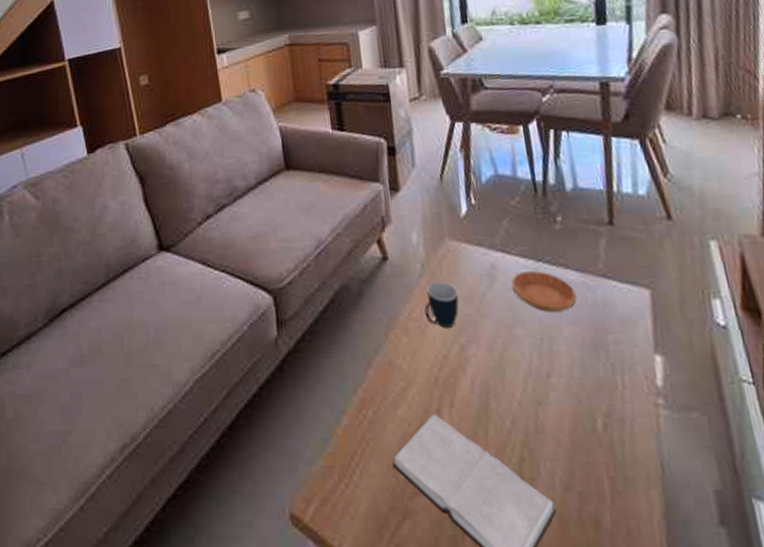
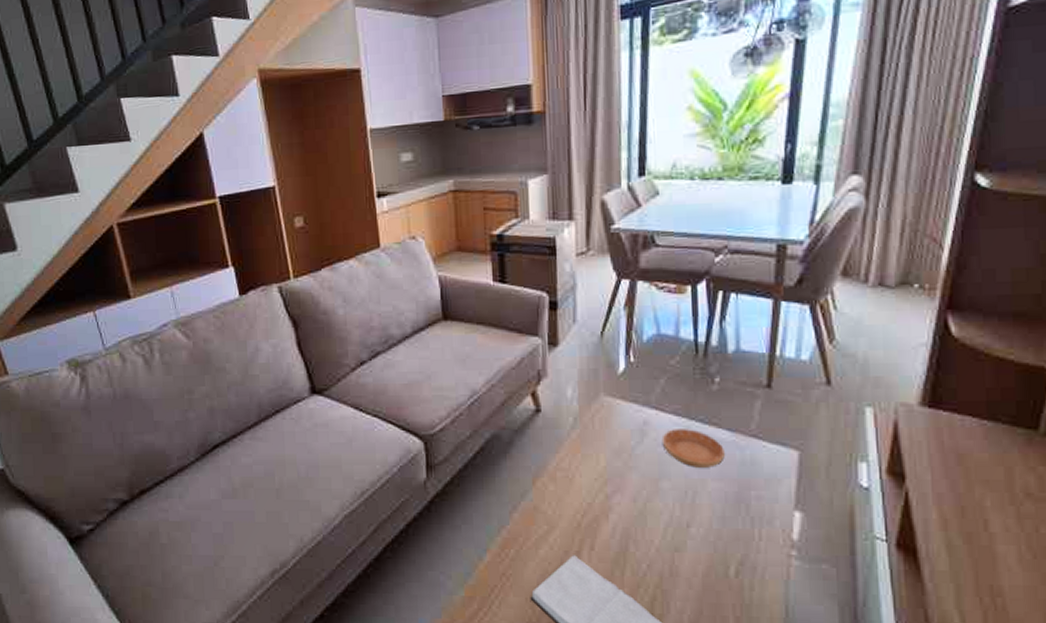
mug: present [424,281,459,328] -> none [573,434,608,478]

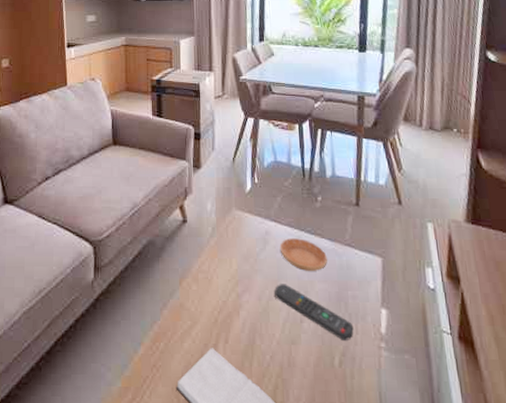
remote control: none [654,483,757,548] -> present [274,284,354,340]

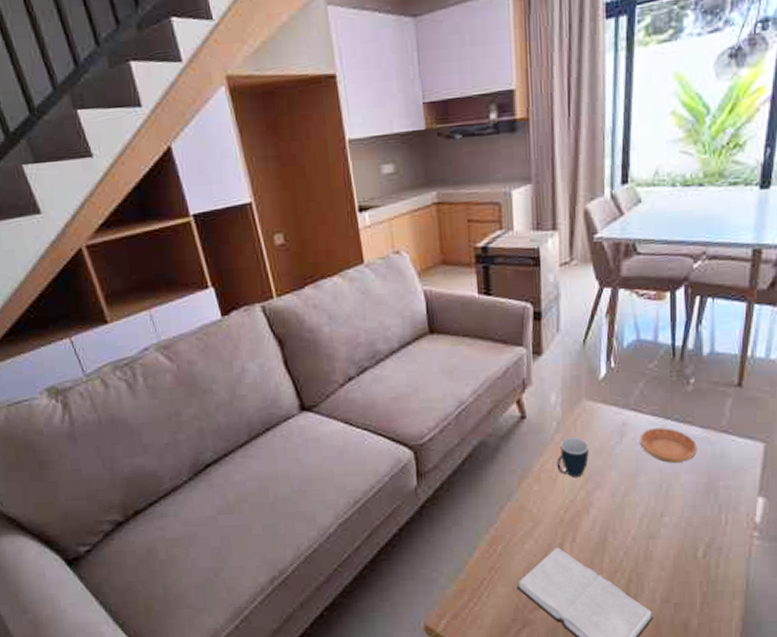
mug: none [212,241,239,279] -> present [556,436,589,477]
remote control: present [274,284,354,340] -> none [631,478,723,532]

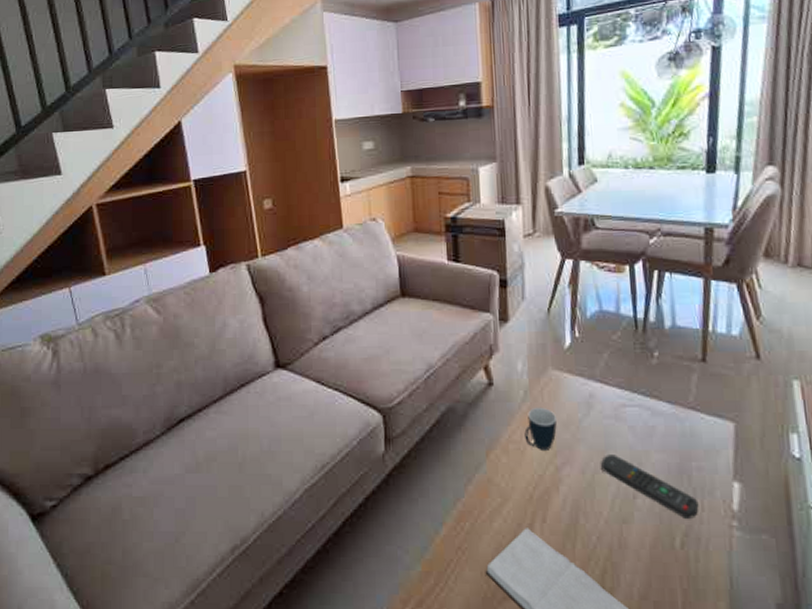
remote control: none [631,478,723,532] -> present [601,455,699,519]
saucer: present [639,427,697,463] -> none [607,401,666,439]

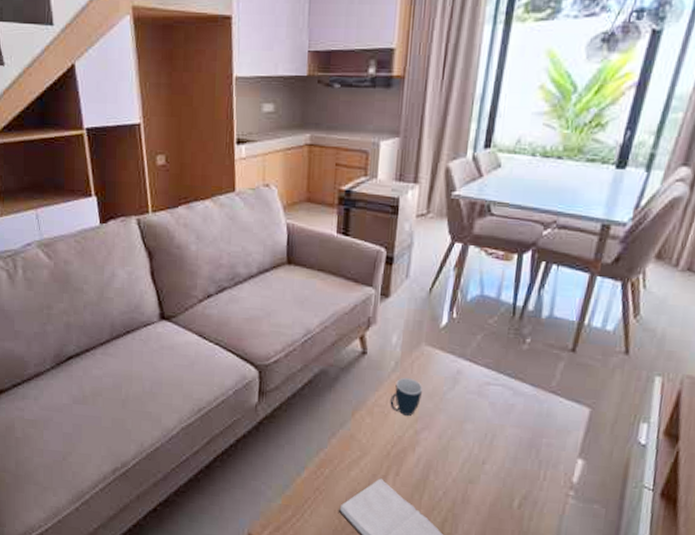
remote control: present [601,455,699,519] -> none [457,425,542,485]

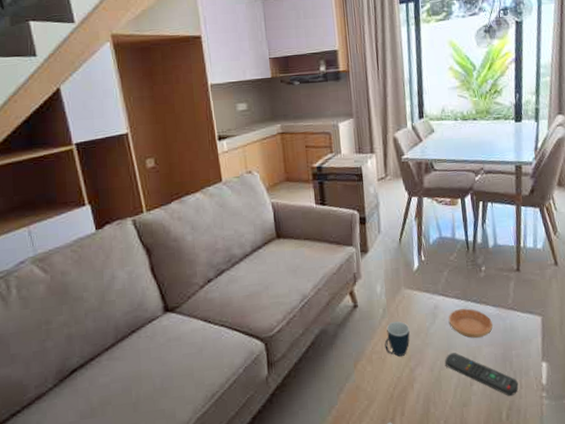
remote control: none [457,425,542,485] -> present [445,353,519,396]
saucer: none [471,380,525,416] -> present [448,308,493,338]

